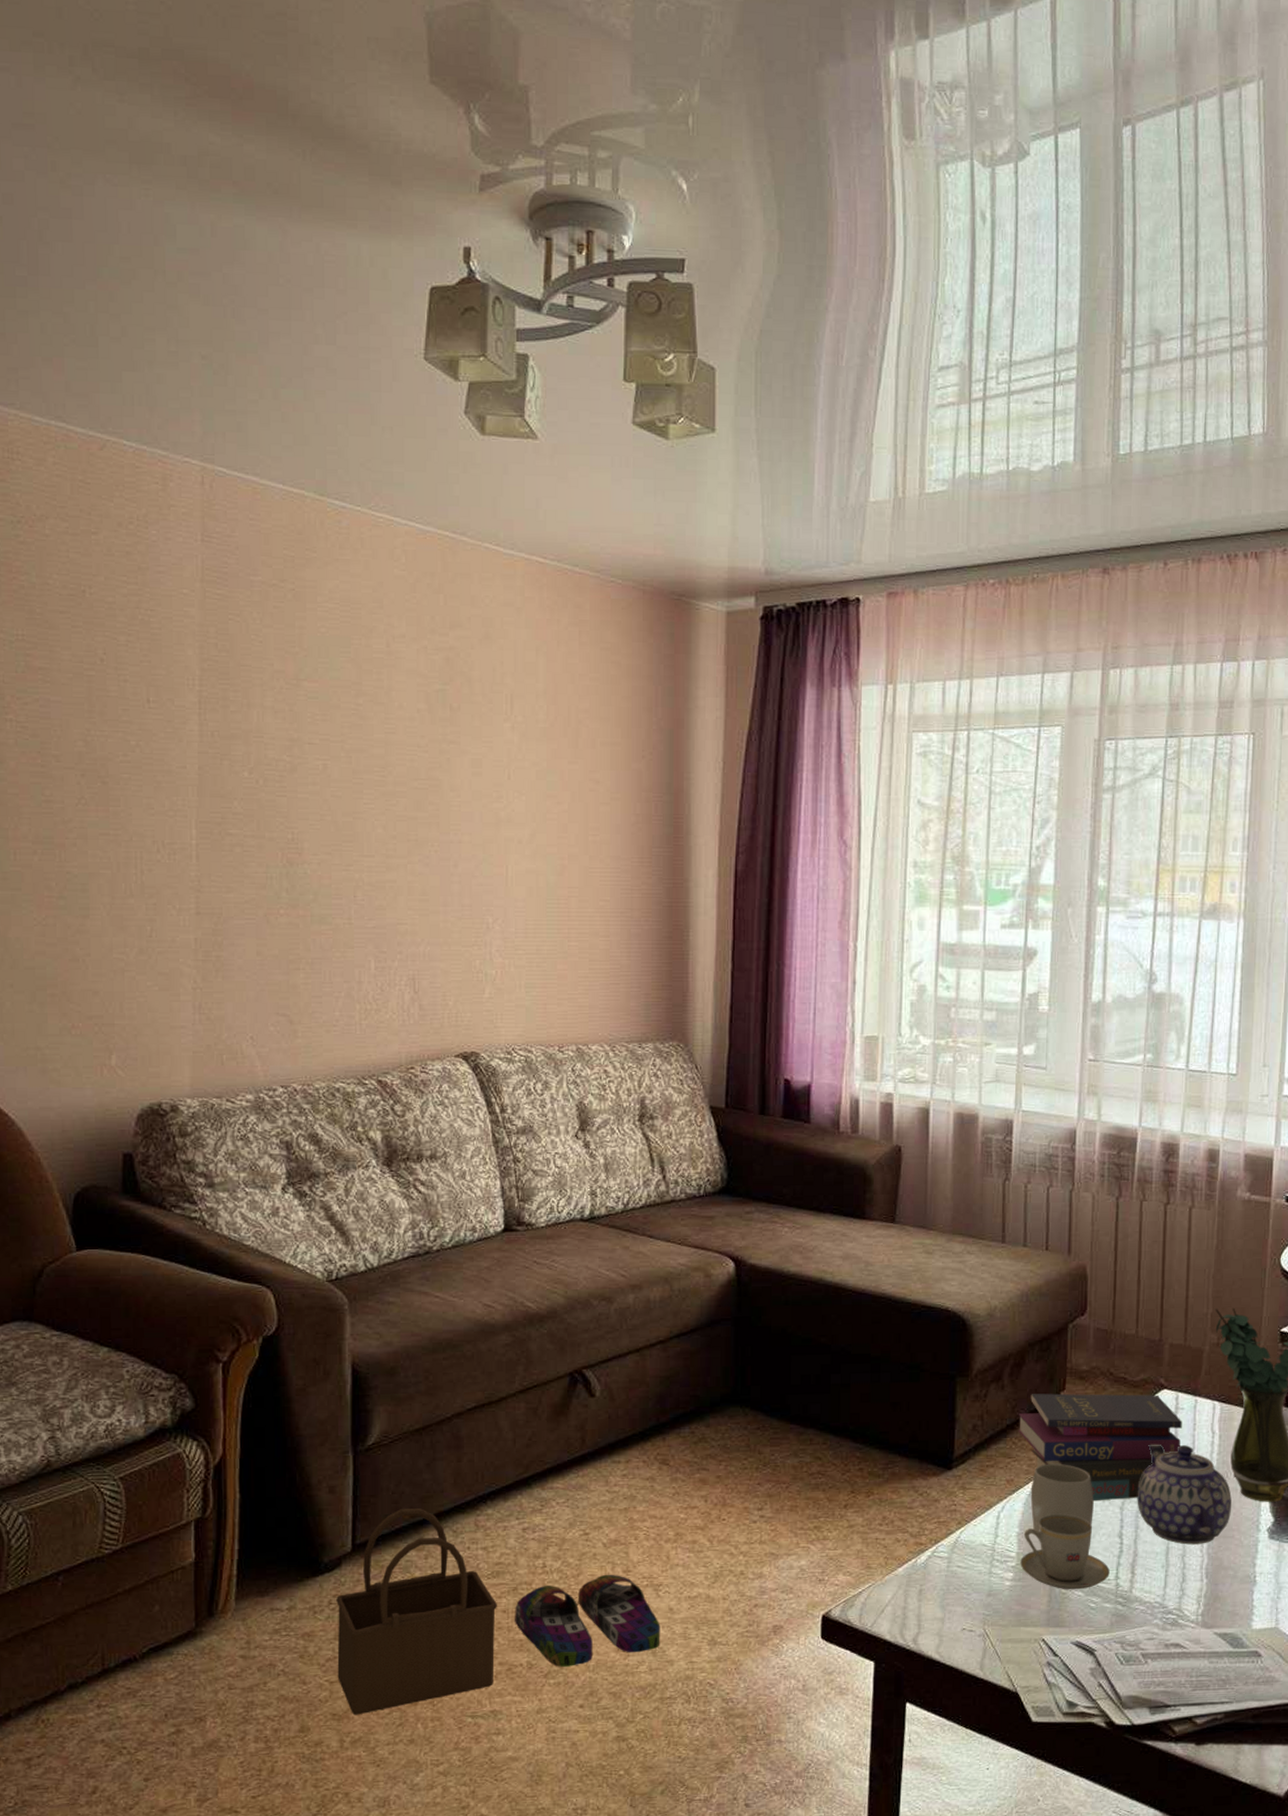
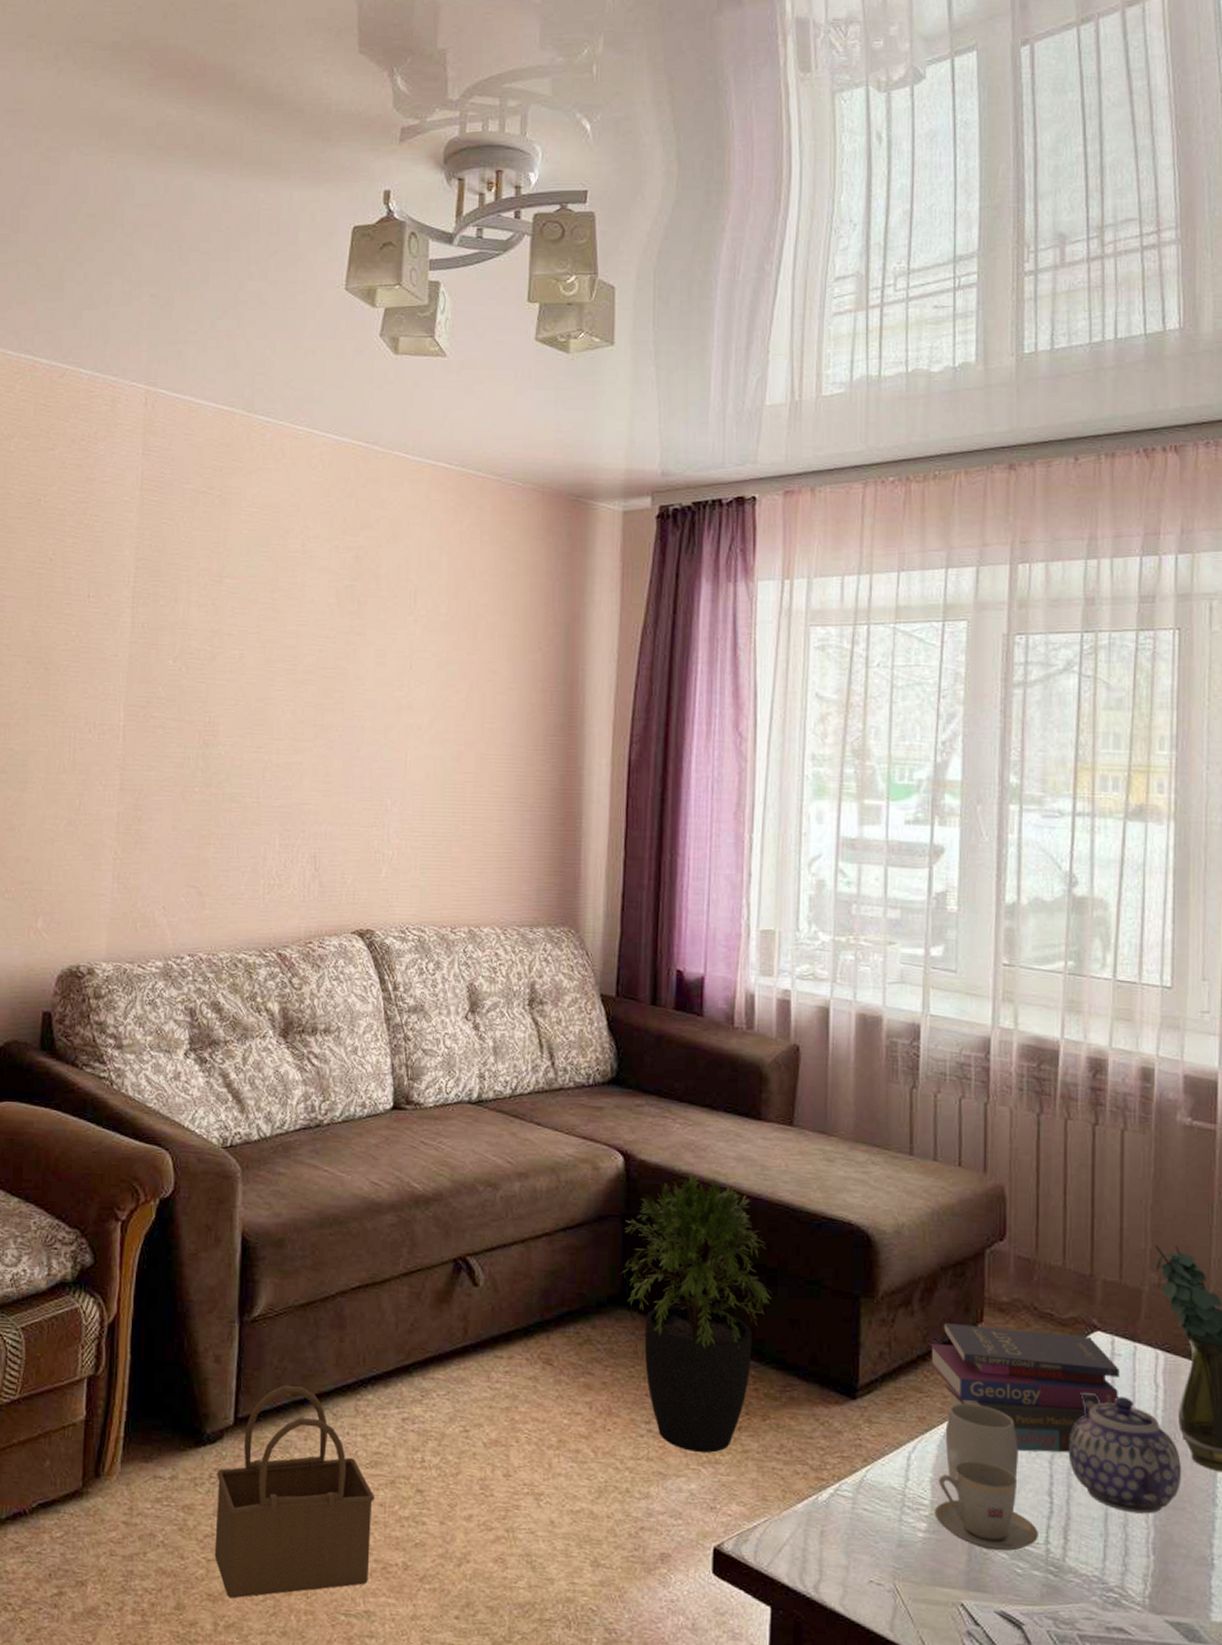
slippers: present [515,1574,660,1667] -> none [392,1476,541,1573]
potted plant: none [734,1274,875,1531] -> present [622,1174,772,1453]

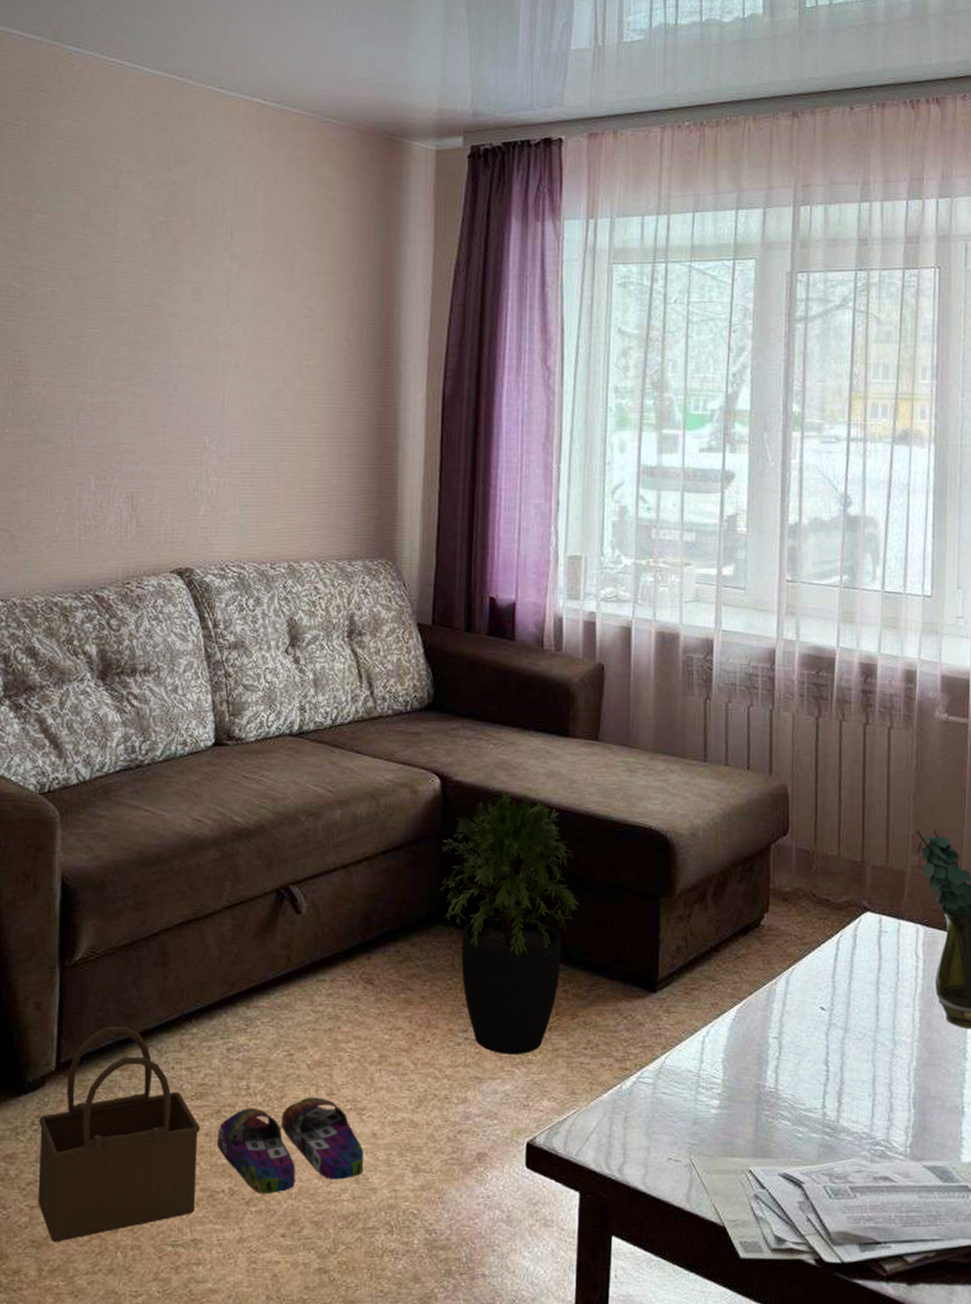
slippers: none [392,1476,541,1573] -> present [218,1097,364,1194]
books: present [930,1323,1120,1452] -> none [722,915,886,1026]
teacup: present [934,1460,1038,1551] -> none [726,1039,816,1119]
mug: present [945,1403,1018,1481] -> none [735,987,799,1059]
teapot: present [1068,1391,1181,1514] -> none [842,968,937,1073]

